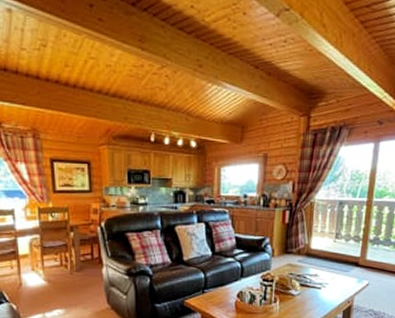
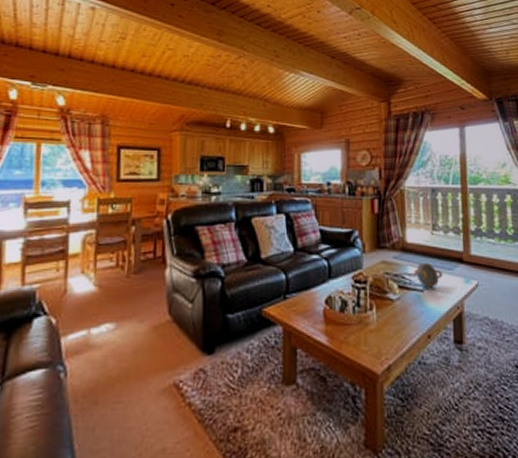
decorative bowl: none [315,266,339,287] -> present [415,263,443,289]

